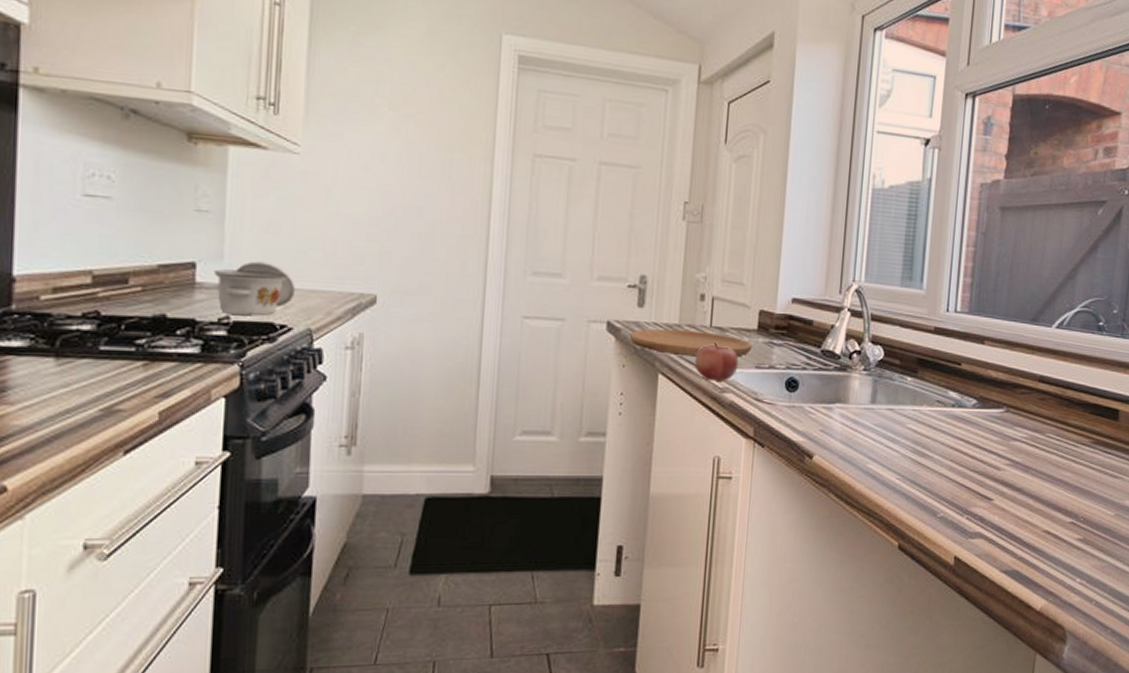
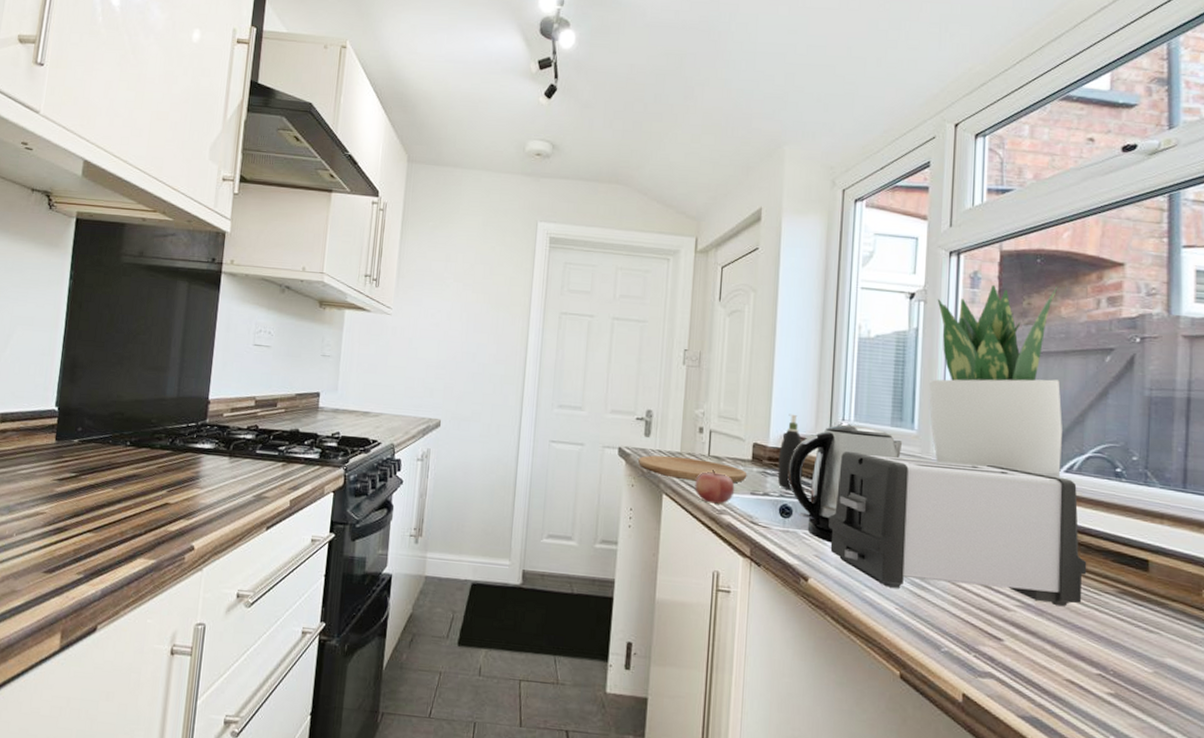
cooking pot: present [213,261,295,317] -> none [330,392,384,434]
soap dispenser: none [784,275,812,362] -> present [777,413,804,491]
kettle: none [795,286,912,416] -> present [788,424,903,543]
toaster: none [835,316,1069,460] -> present [828,452,1087,606]
planter: none [938,131,1063,334] -> present [928,284,1062,478]

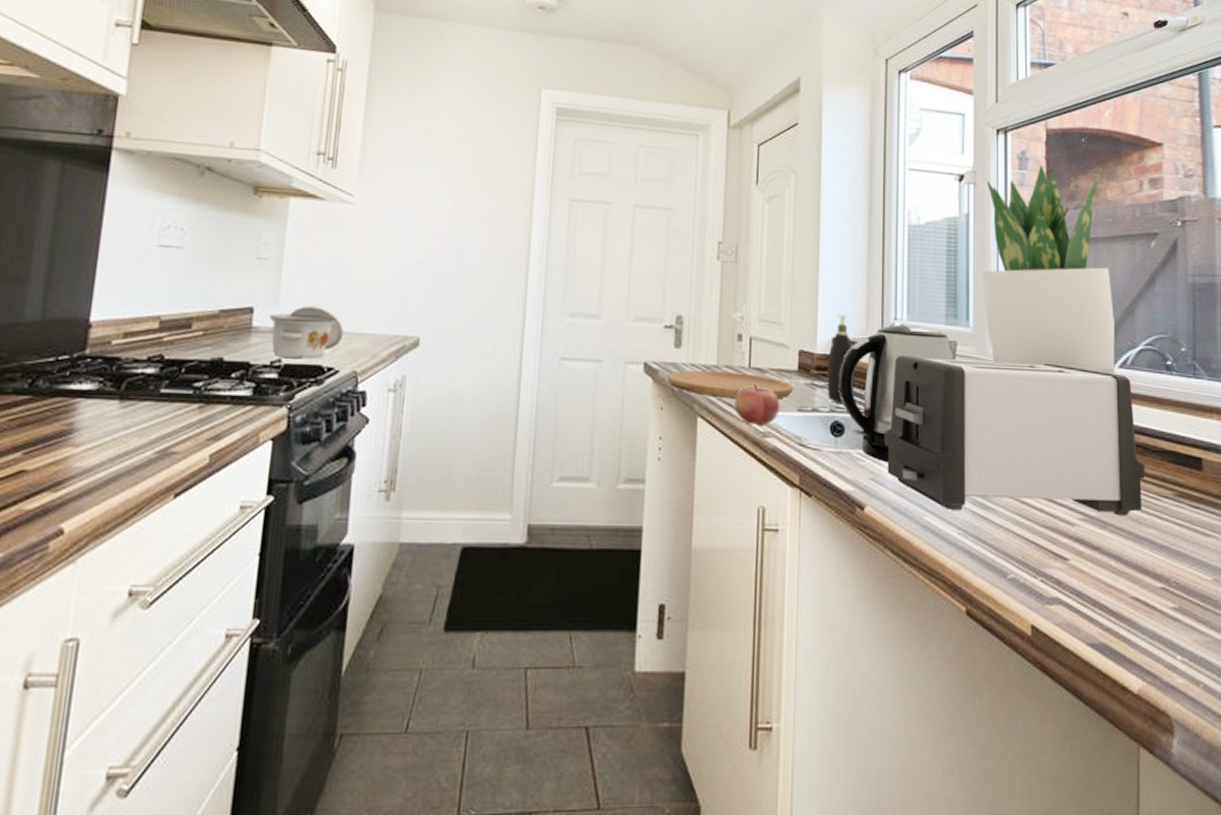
cooking pot: none [330,392,384,434] -> present [269,305,344,360]

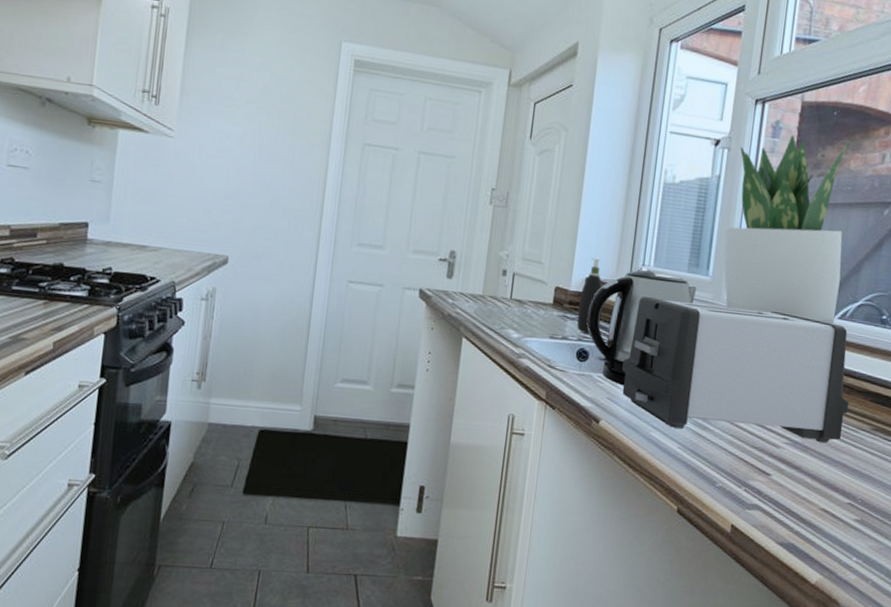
cooking pot: present [269,305,344,360] -> none [101,223,164,269]
cutting board: present [668,370,794,399] -> none [439,297,548,327]
fruit: present [734,384,780,425] -> none [495,313,535,348]

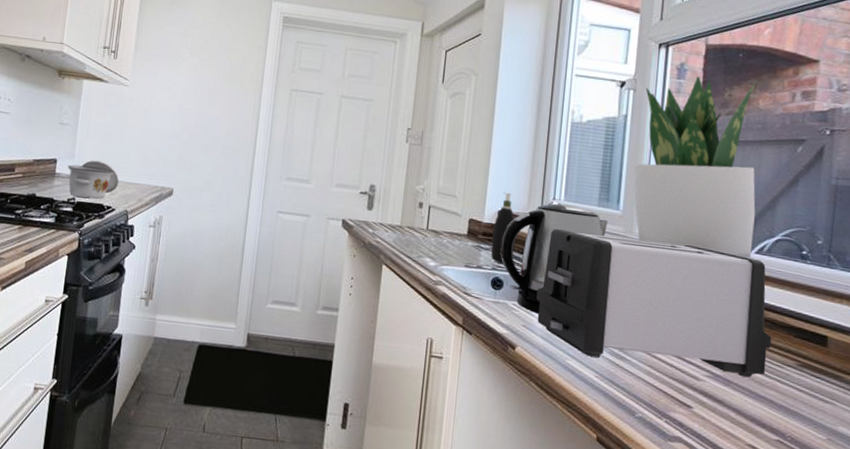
cooking pot: none [101,223,164,269] -> present [67,160,119,200]

